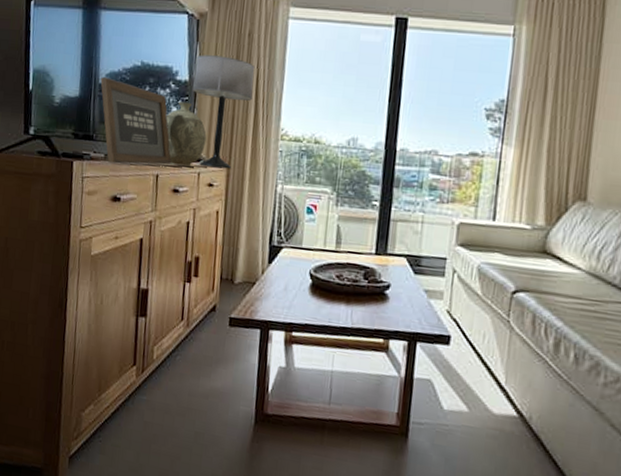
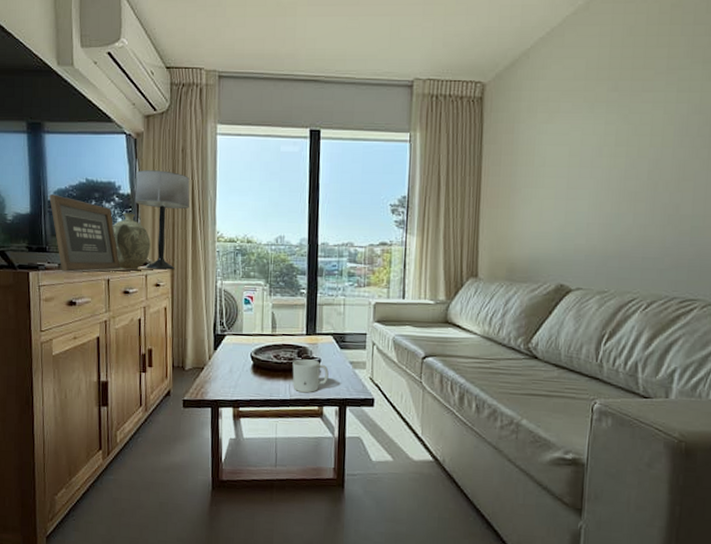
mug: none [355,281,399,323] -> present [292,359,329,393]

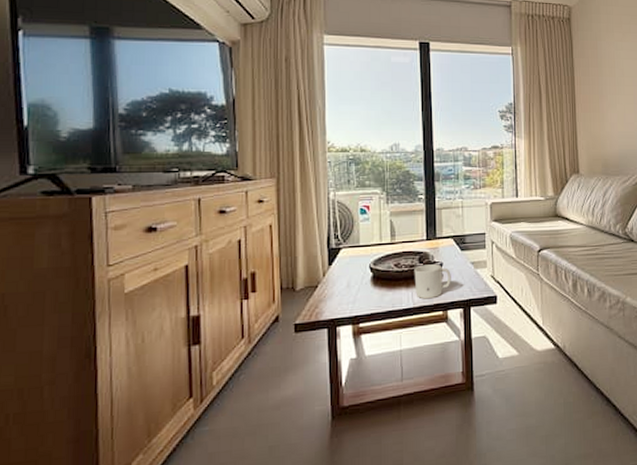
picture frame: present [49,194,120,272] -> none [120,107,214,193]
decorative vase: present [113,213,151,271] -> none [204,125,251,188]
table lamp: present [134,170,190,270] -> none [230,80,295,185]

